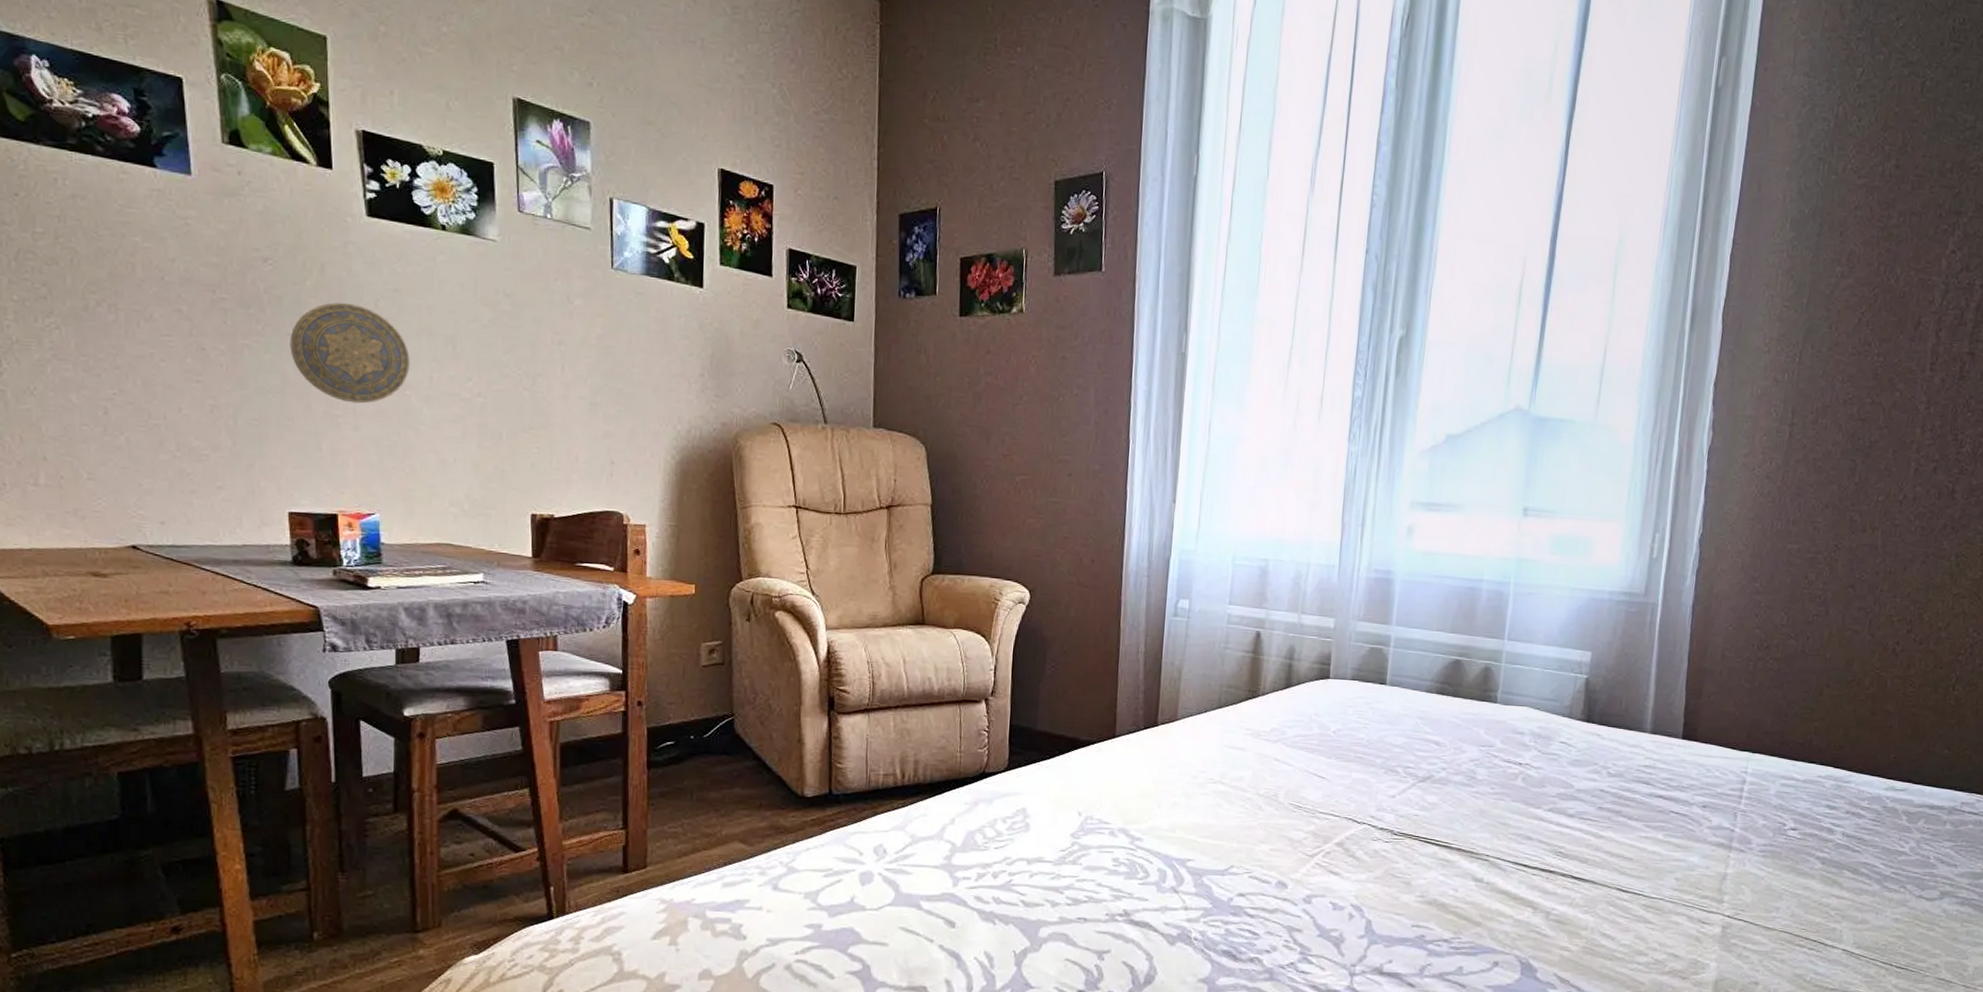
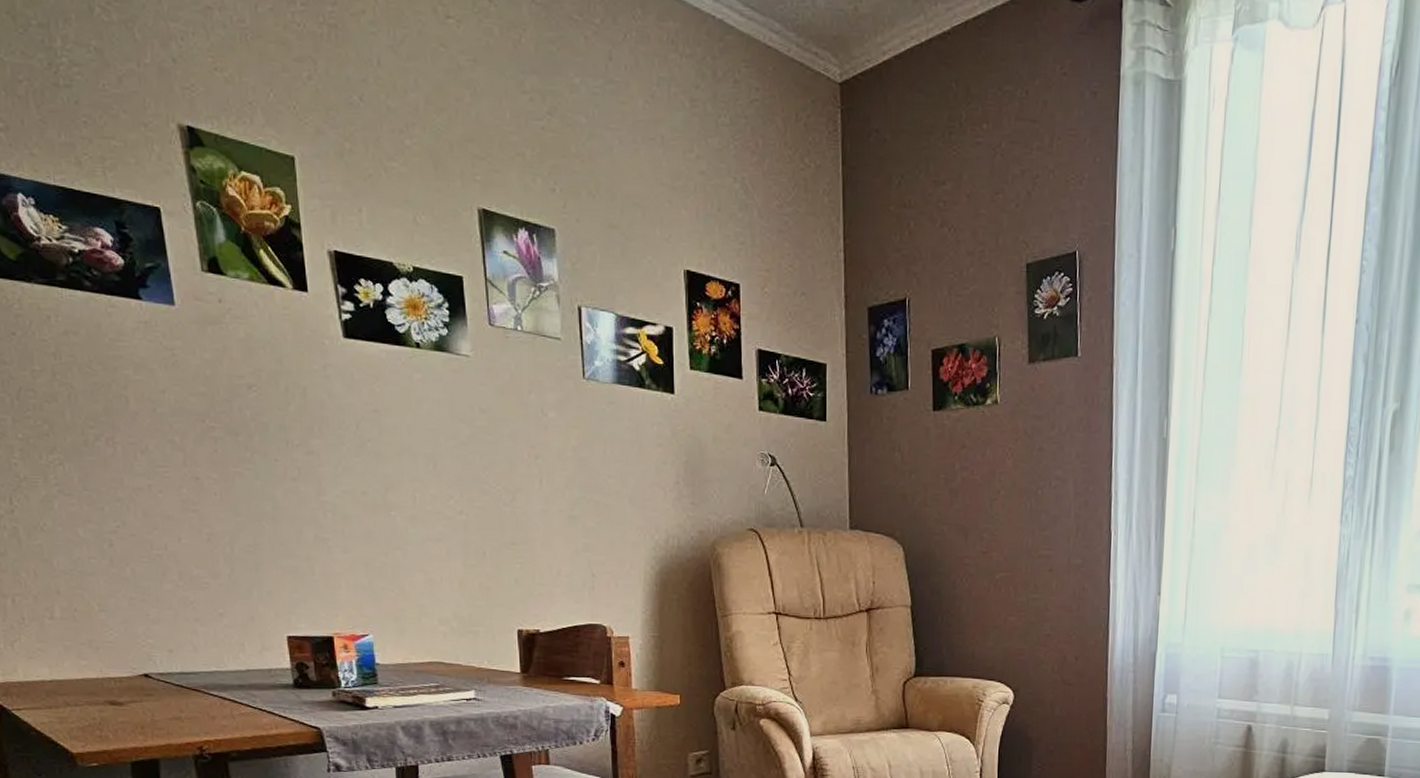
decorative plate: present [290,302,410,404] -> none [278,425,393,526]

